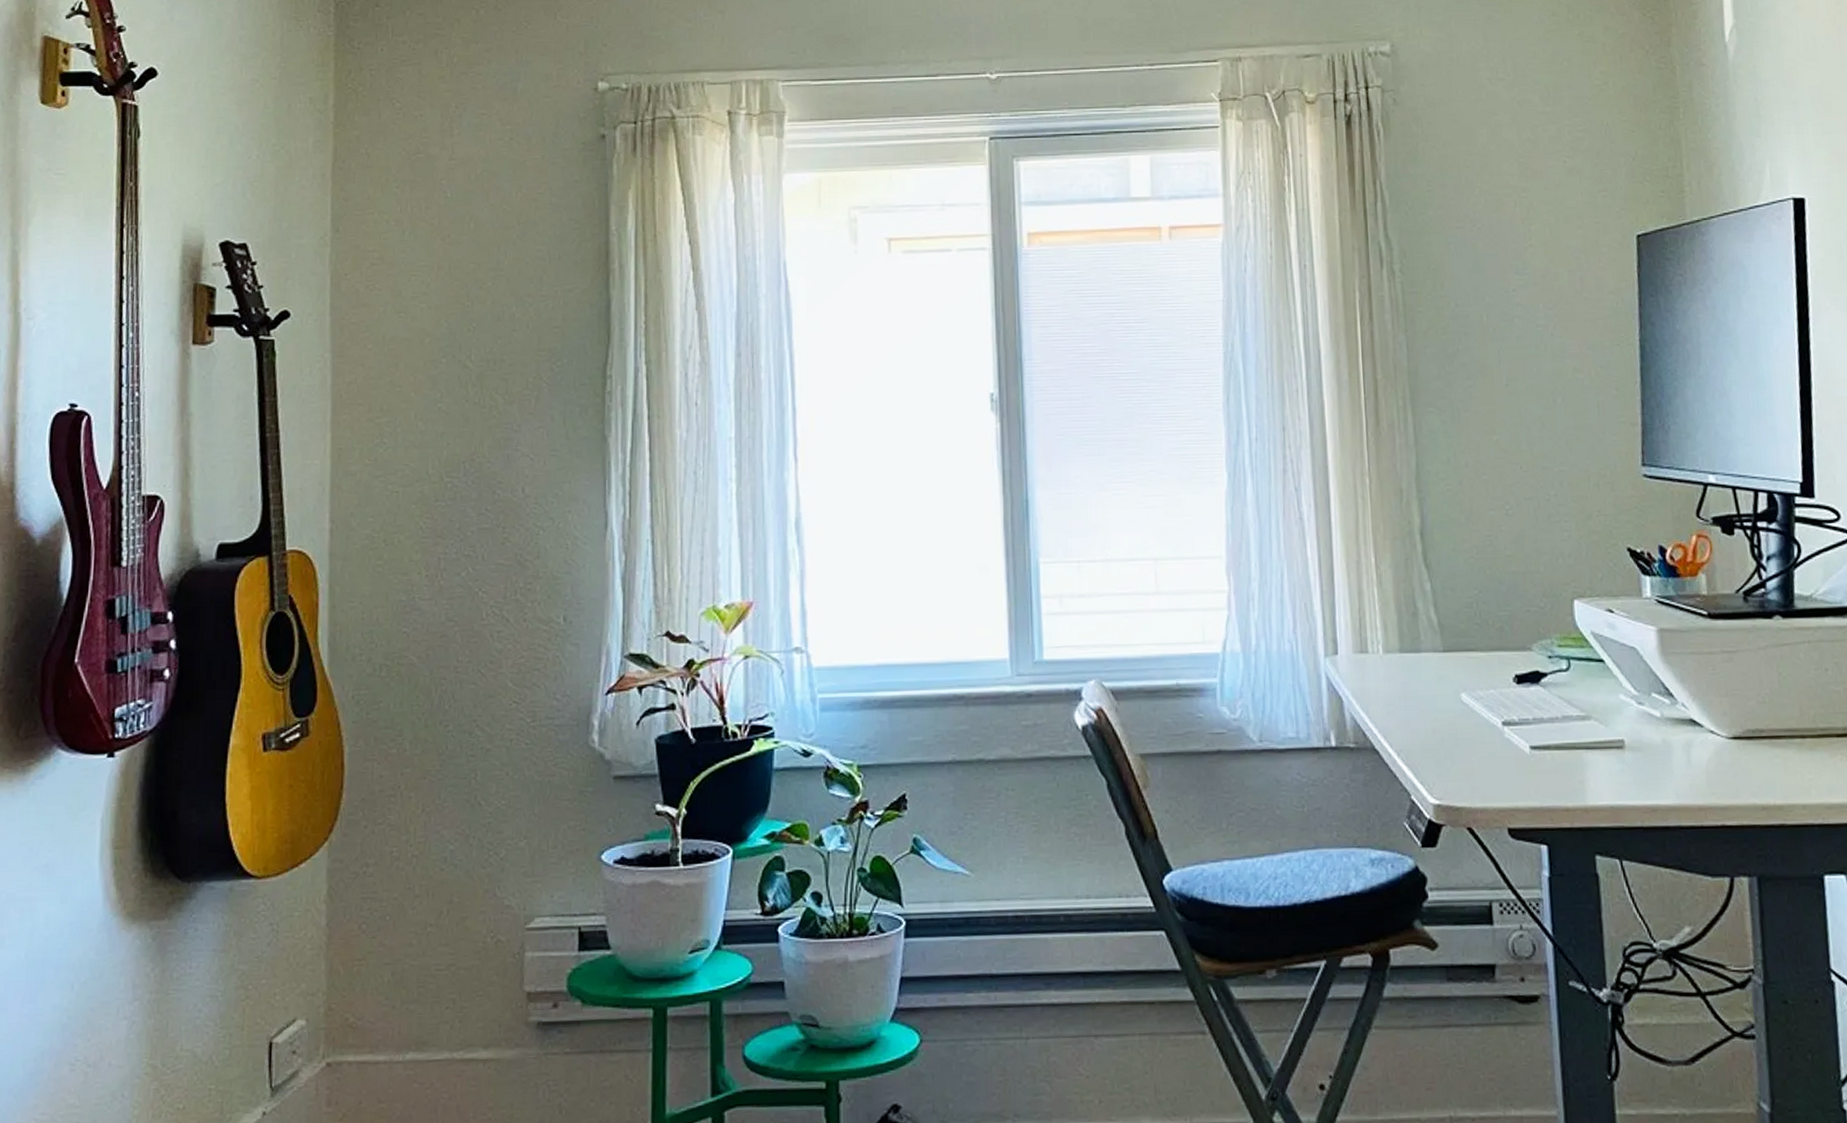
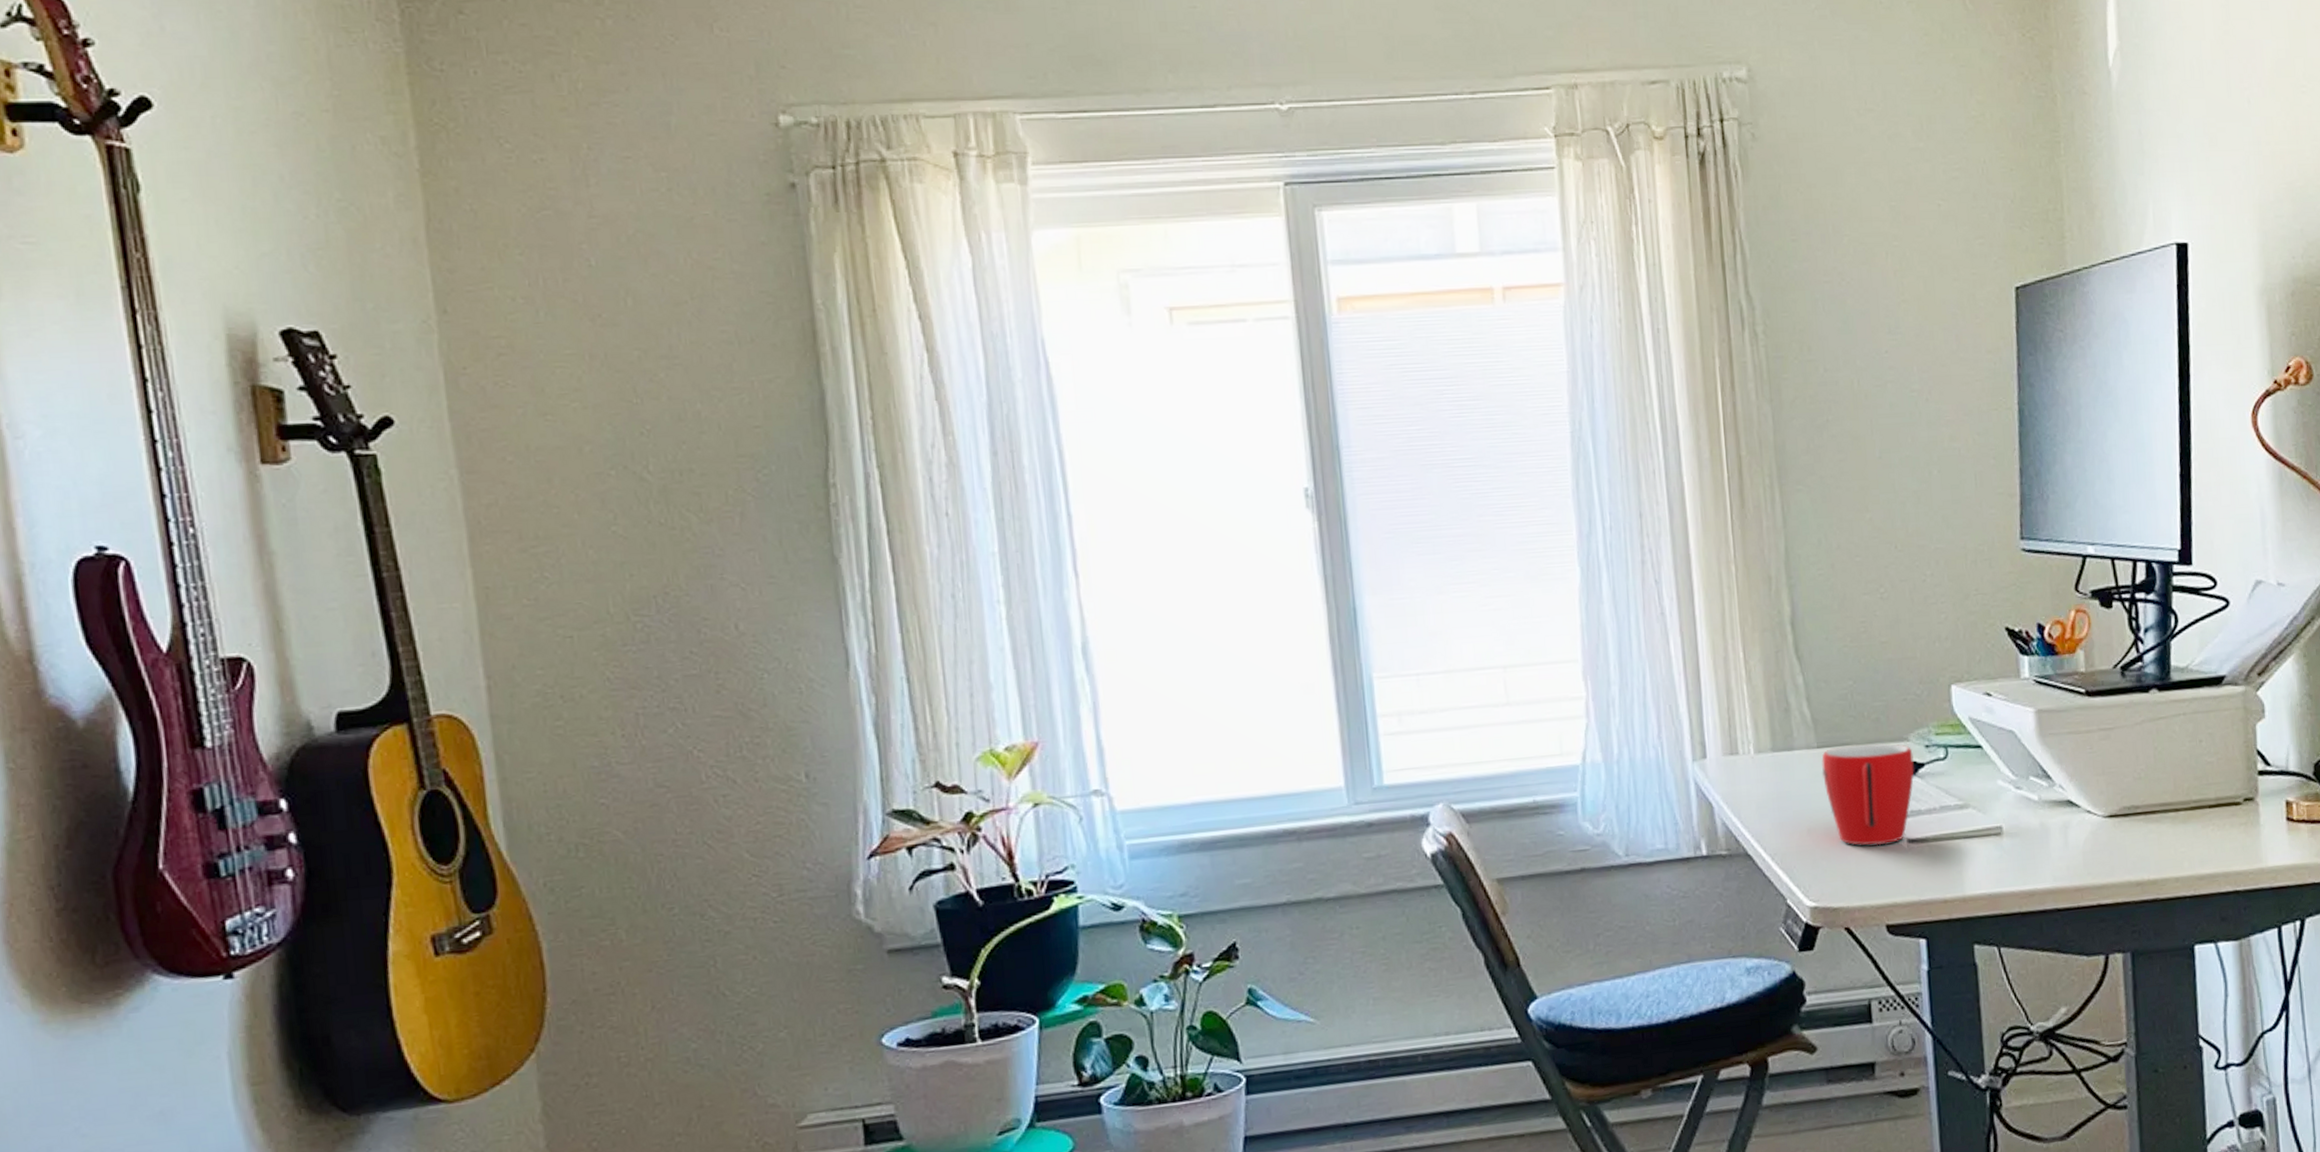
mug: none [1447,651,1537,750] -> present [1821,743,1914,846]

